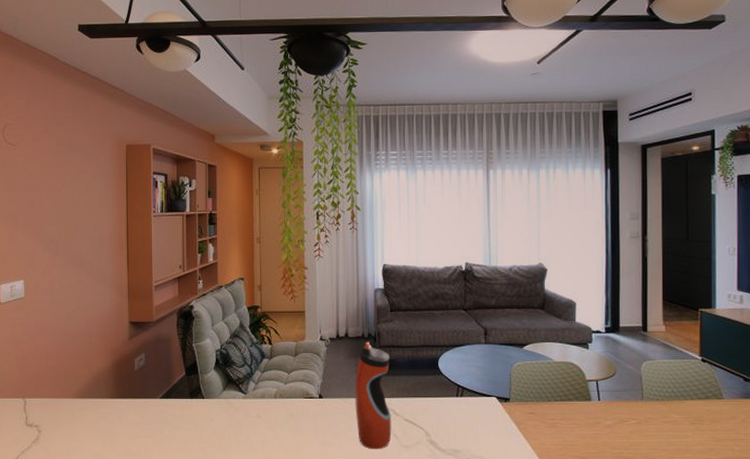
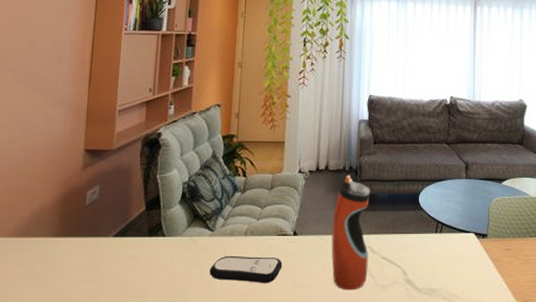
remote control: none [245,416,311,442] -> present [209,255,283,284]

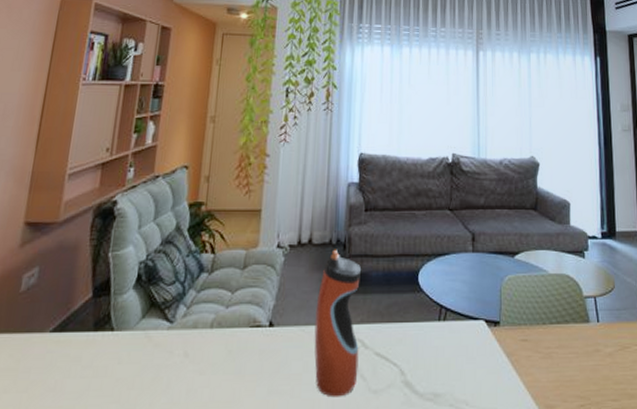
remote control: present [209,255,283,284] -> none [165,354,255,391]

